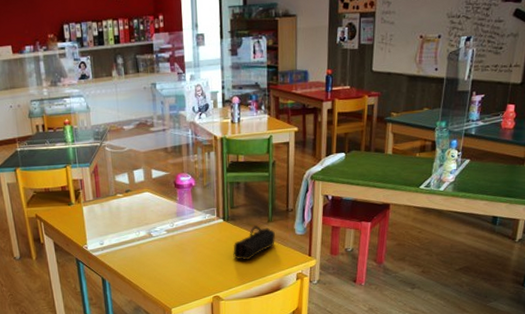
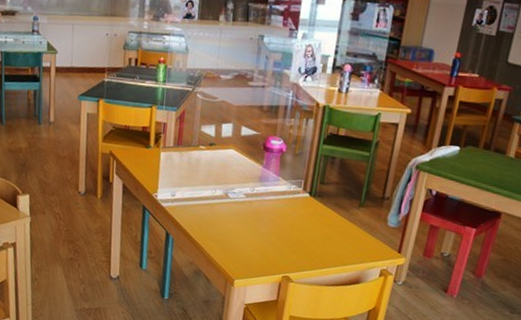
pencil case: present [233,225,275,261] -> none [313,207,365,244]

